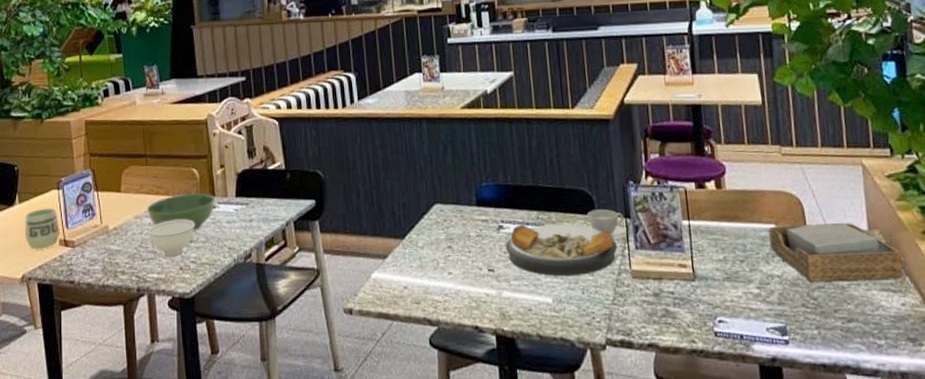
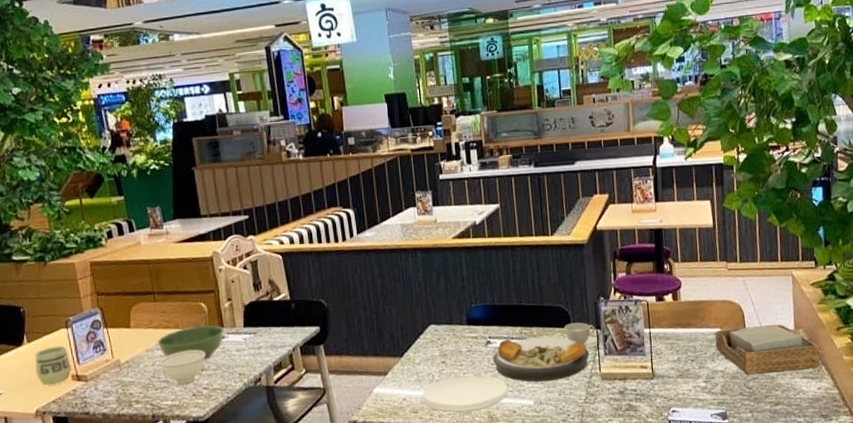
plate: none [424,264,523,307] -> present [421,375,508,413]

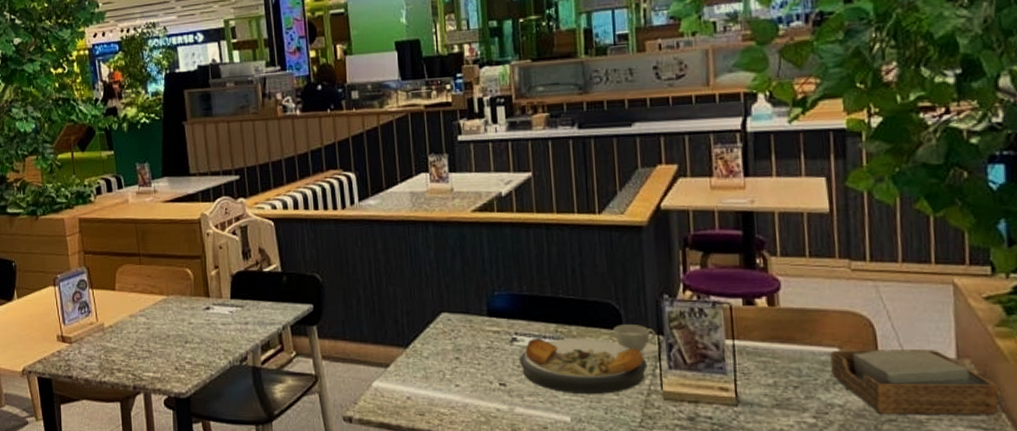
cup: present [35,346,72,386] -> none [24,304,57,345]
bowl: present [157,325,224,360] -> none [141,294,210,331]
bowl: present [160,350,206,385] -> none [143,320,190,357]
plate: present [421,375,508,413] -> none [429,377,538,422]

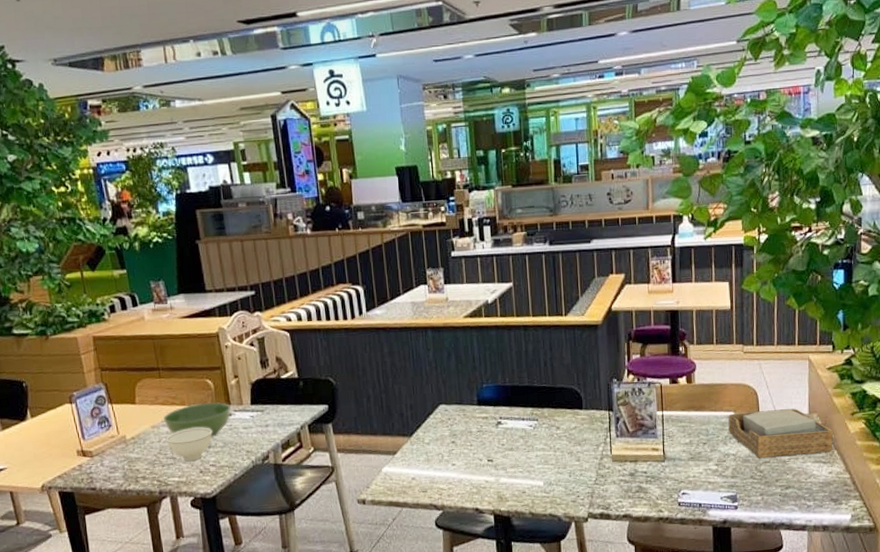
bowl: none [141,294,210,331] -> present [163,402,231,437]
bowl: none [143,320,190,357] -> present [166,427,212,462]
plate: present [518,337,648,394] -> none [503,418,601,463]
teacup: present [613,325,660,357] -> none [576,404,610,429]

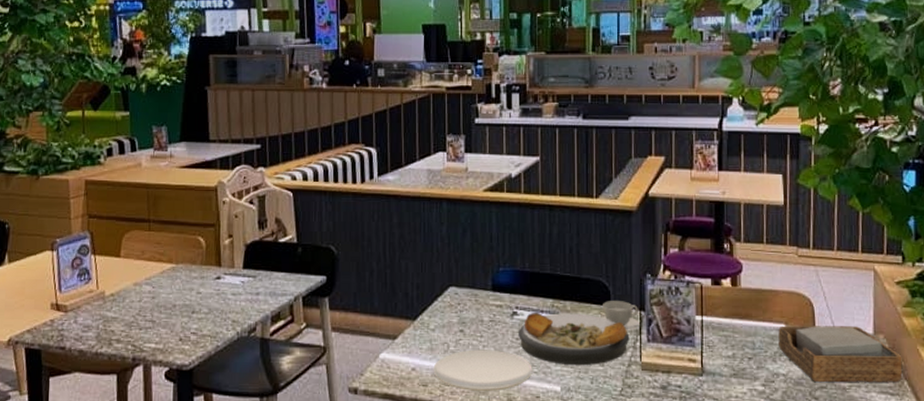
bowl: present [163,402,231,437] -> none [147,263,221,301]
bowl: present [166,427,212,462] -> none [147,289,198,327]
plate: none [430,455,518,493] -> present [433,349,533,392]
plate: none [503,418,601,463] -> present [517,312,630,365]
teacup: none [576,404,610,429] -> present [602,301,641,330]

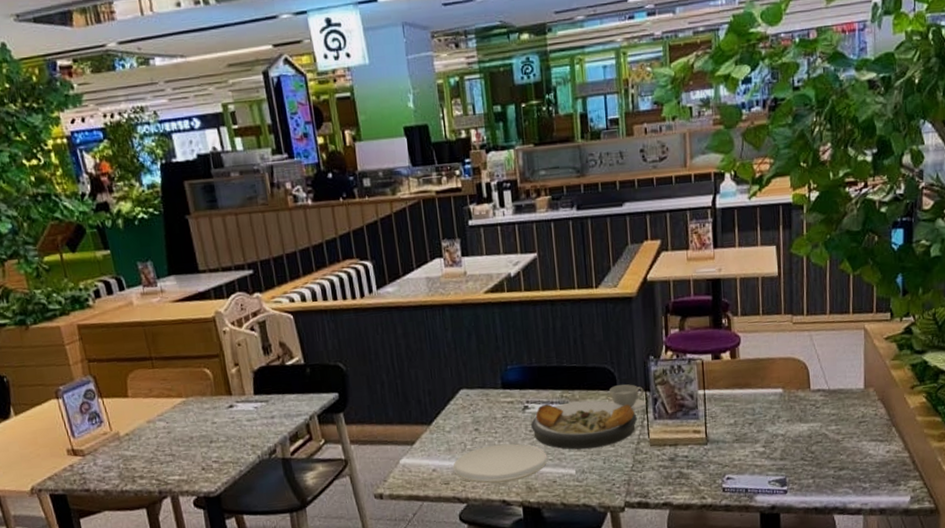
napkin holder: present [778,325,903,382] -> none [776,383,891,438]

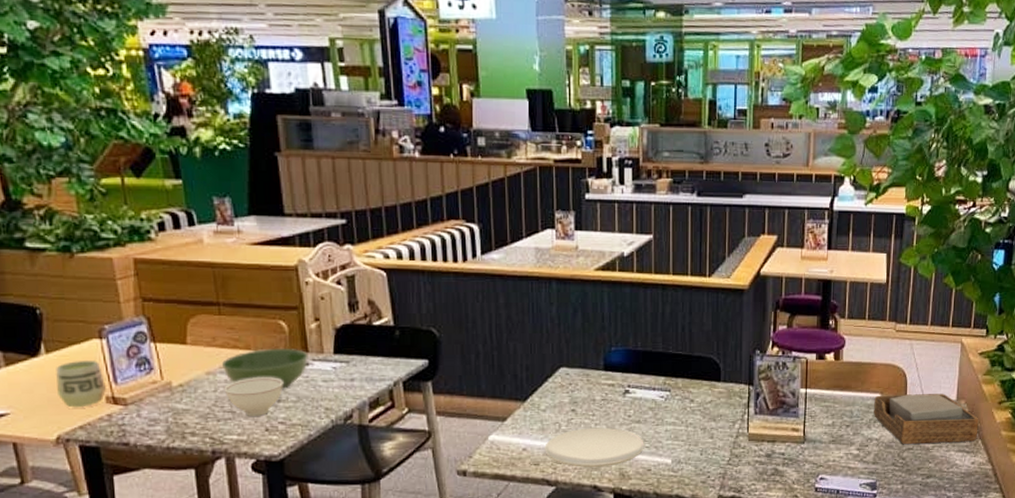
cup: none [24,418,67,462] -> present [56,360,106,408]
bowl: none [158,393,233,431] -> present [221,349,308,389]
bowl: none [163,420,214,459] -> present [224,377,283,417]
plate: present [530,400,637,450] -> none [629,389,738,439]
teacup: present [609,384,647,411] -> none [712,377,749,404]
napkin holder: none [776,383,891,438] -> present [874,394,979,444]

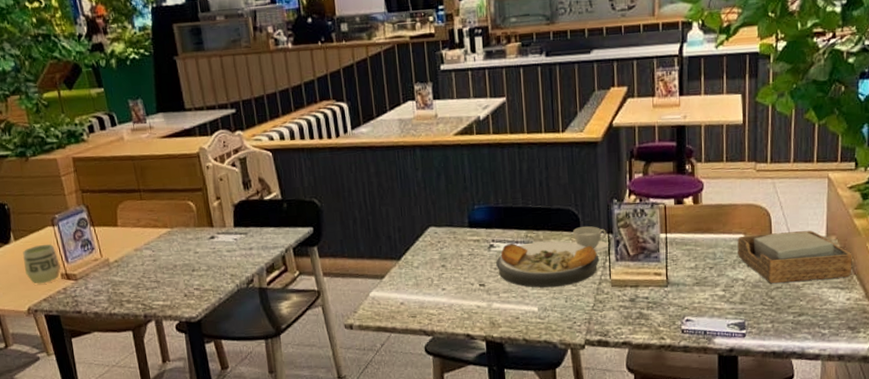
bowl: present [221,349,308,389] -> none [145,225,214,260]
bowl: present [224,377,283,417] -> none [149,250,196,285]
plate: present [545,427,644,468] -> none [420,280,511,318]
plate: none [629,389,738,439] -> present [495,240,600,288]
teacup: none [712,377,749,404] -> present [573,226,609,253]

